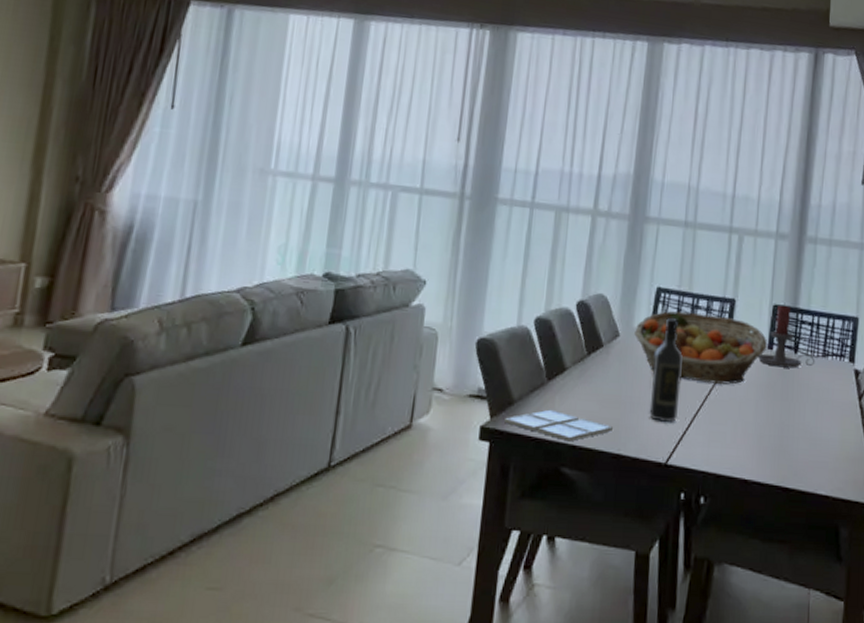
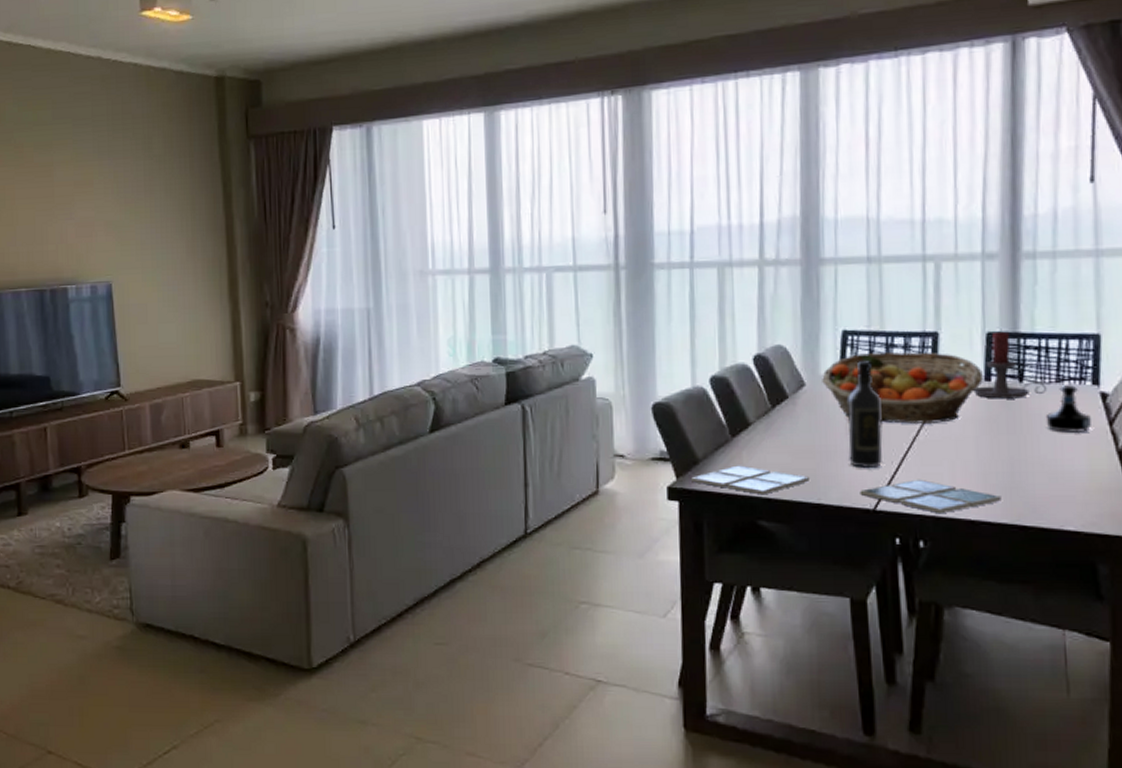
drink coaster: none [655,436,771,472] -> present [860,479,1002,514]
tequila bottle: none [811,359,847,405] -> present [1045,384,1092,434]

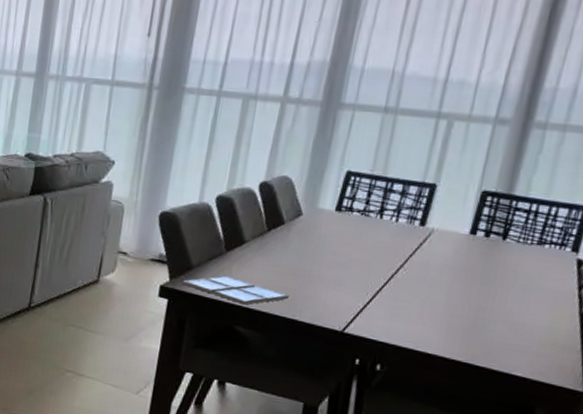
fruit basket: present [822,352,985,424] -> none [318,194,471,266]
wine bottle: present [848,361,884,468] -> none [328,200,370,296]
drink coaster: present [860,479,1002,514] -> none [332,311,461,345]
candle holder: present [974,331,1048,399] -> none [457,191,528,254]
tequila bottle: present [1045,384,1092,434] -> none [518,247,564,293]

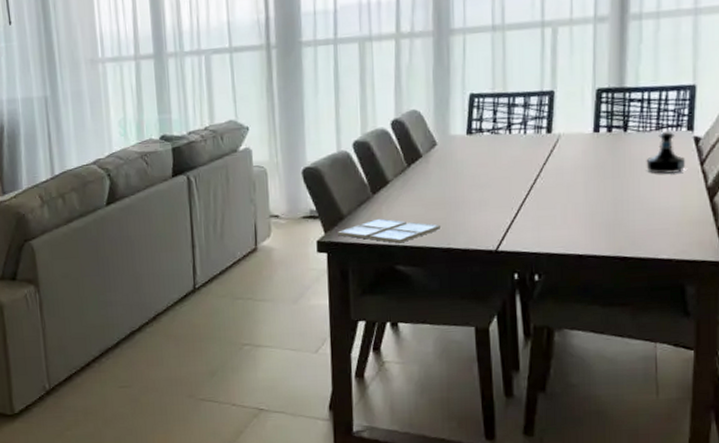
tequila bottle: none [518,247,564,293] -> present [646,130,686,174]

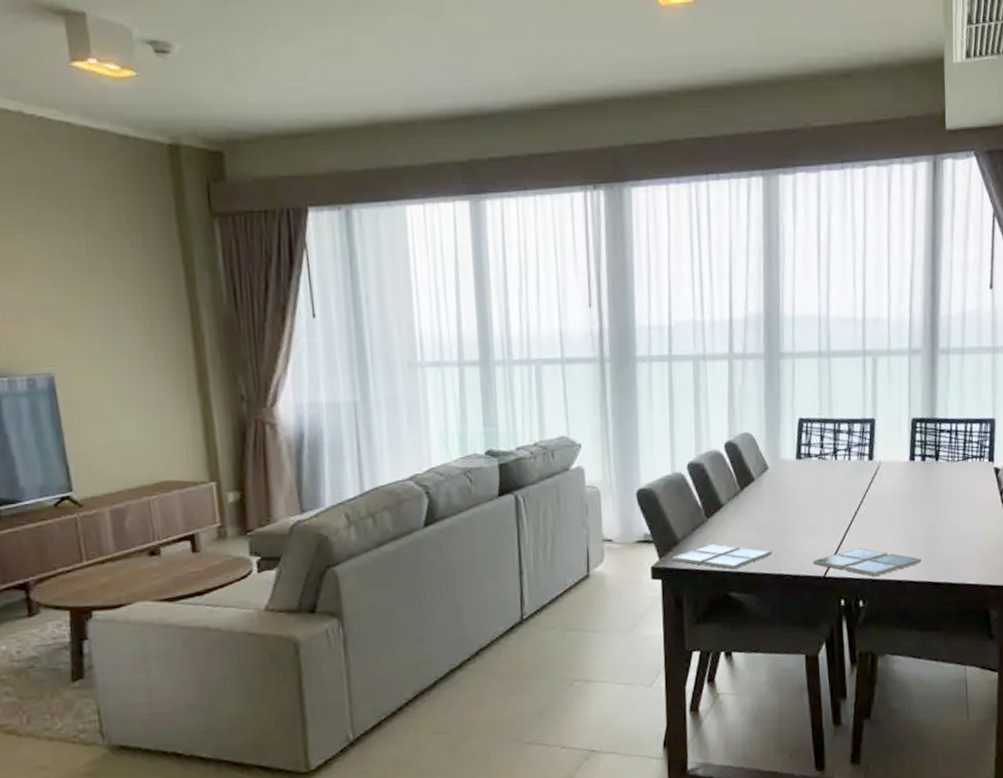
drink coaster: none [484,221,606,251] -> present [813,547,922,577]
tequila bottle: present [646,130,686,174] -> none [955,461,988,503]

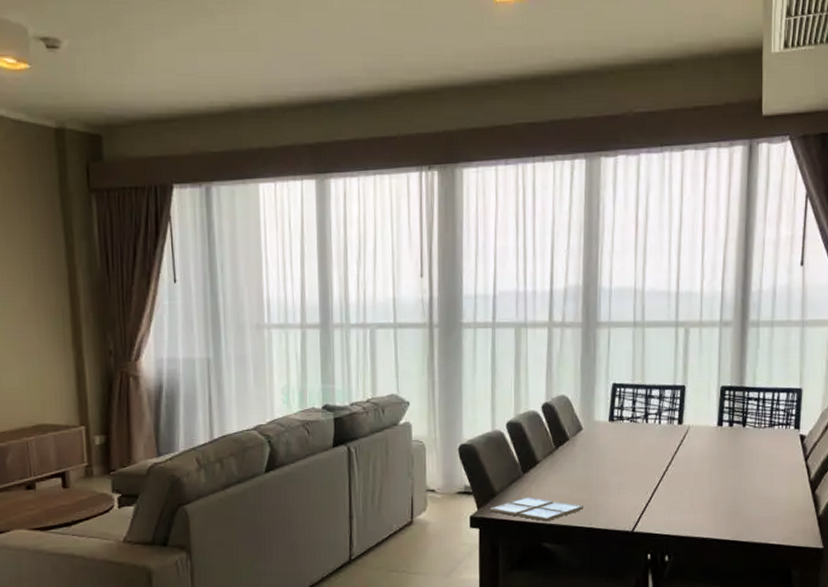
drink coaster: present [813,547,922,577] -> none [622,505,726,534]

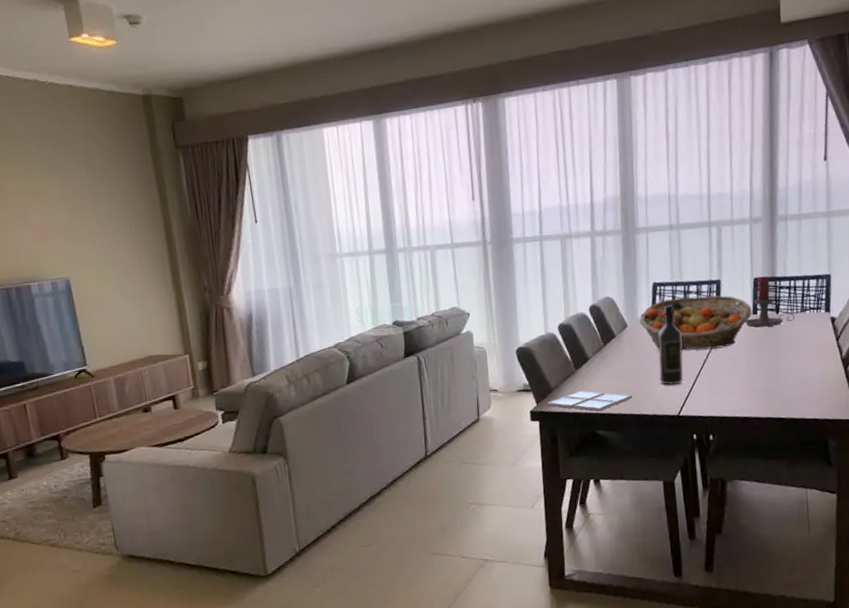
fruit basket: none [596,401,718,461] -> present [639,295,753,350]
wine bottle: none [614,409,641,497] -> present [658,305,684,385]
candle holder: none [710,385,763,441] -> present [745,276,795,327]

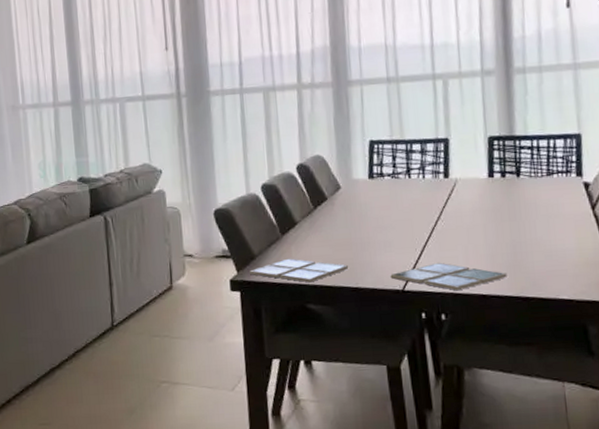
fruit basket: present [639,295,753,350] -> none [354,155,488,216]
wine bottle: present [658,305,684,385] -> none [377,165,409,255]
drink coaster: none [668,390,765,415] -> present [390,262,507,291]
candle holder: present [745,276,795,327] -> none [480,135,540,192]

